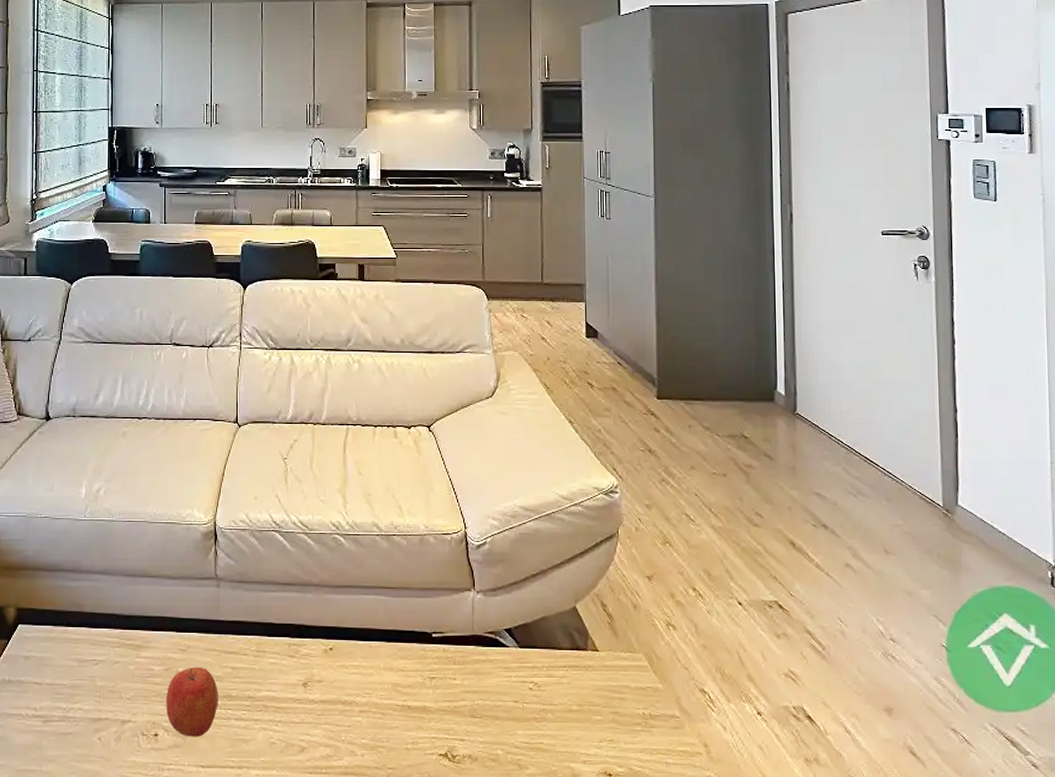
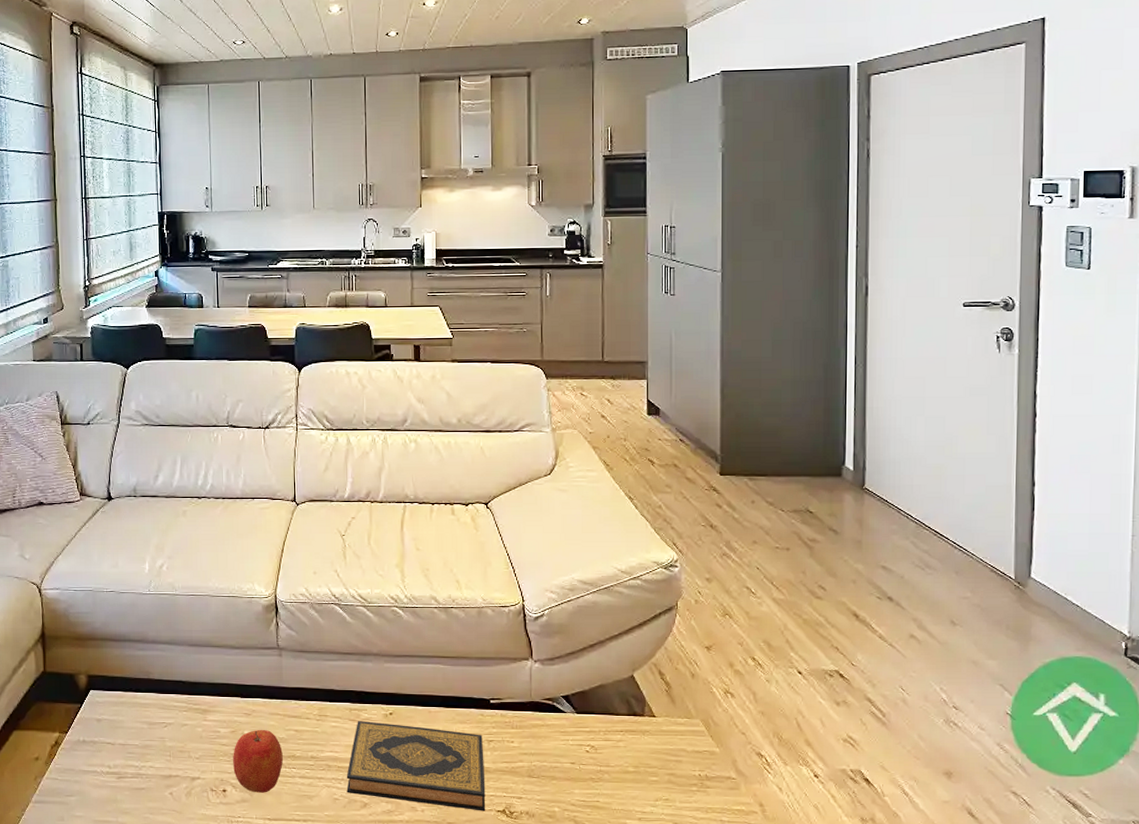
hardback book: none [284,656,427,755] -> present [346,720,486,811]

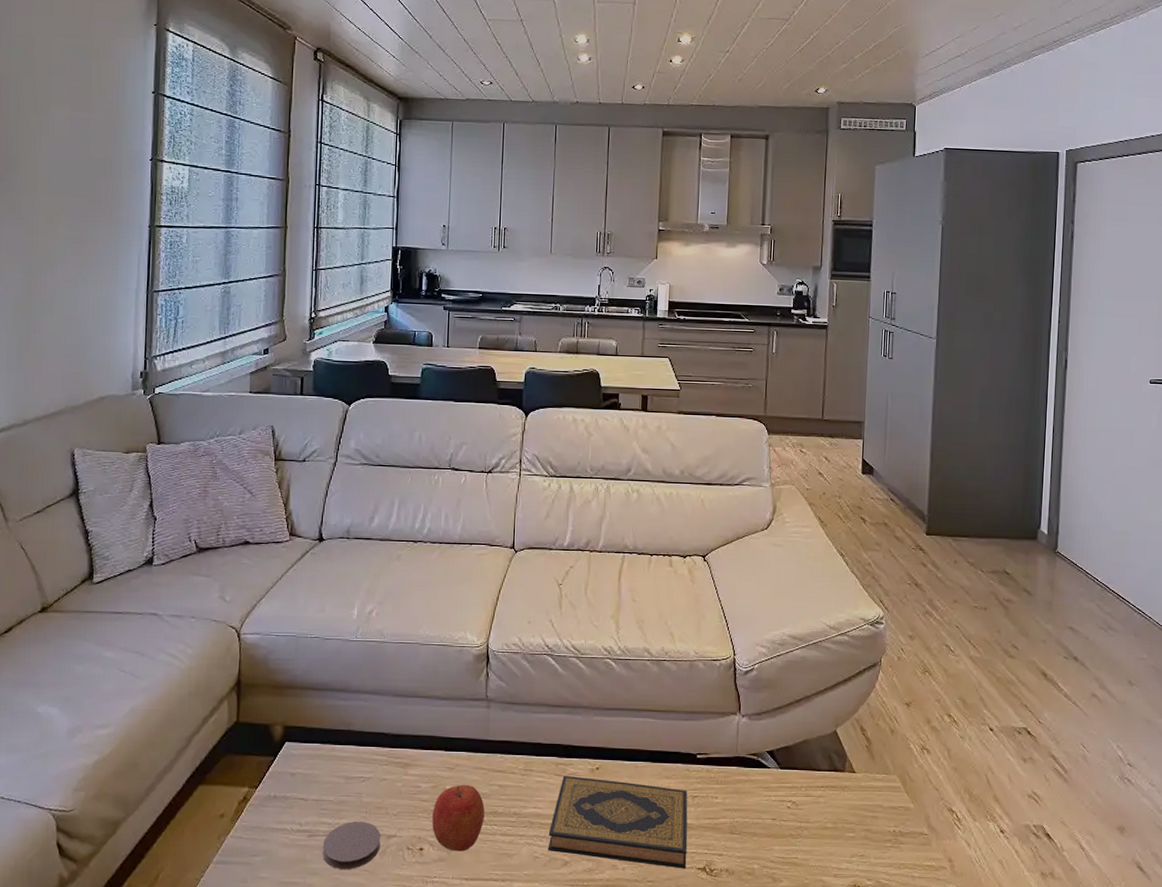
coaster: none [132,764,186,809] -> present [323,821,381,869]

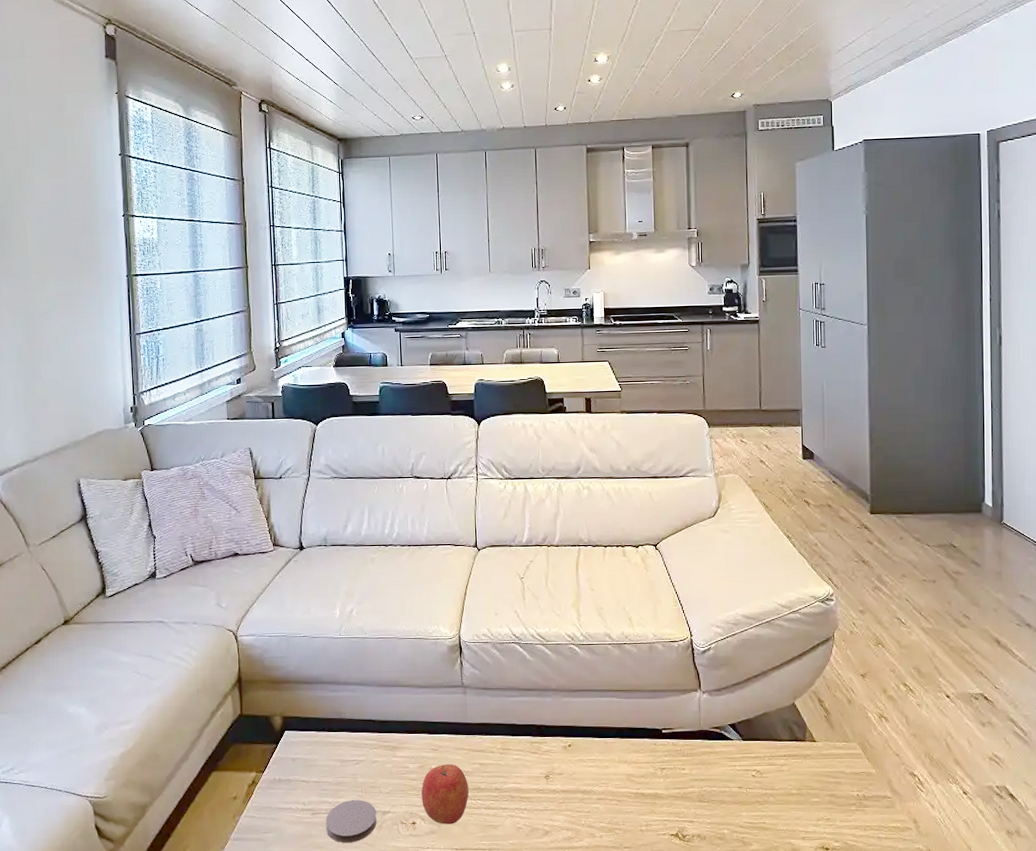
hardback book: present [548,775,688,869] -> none [528,752,660,836]

